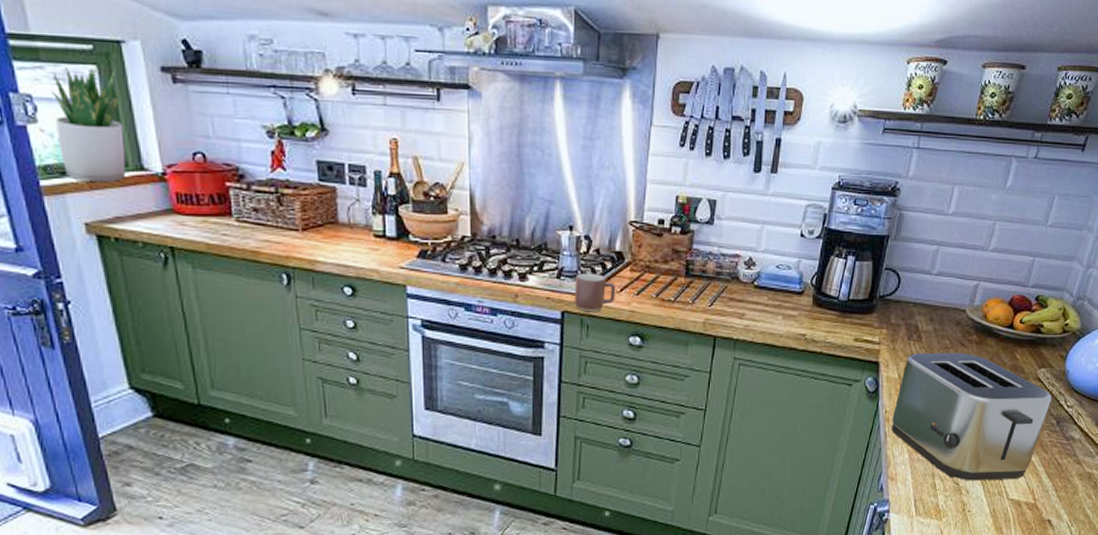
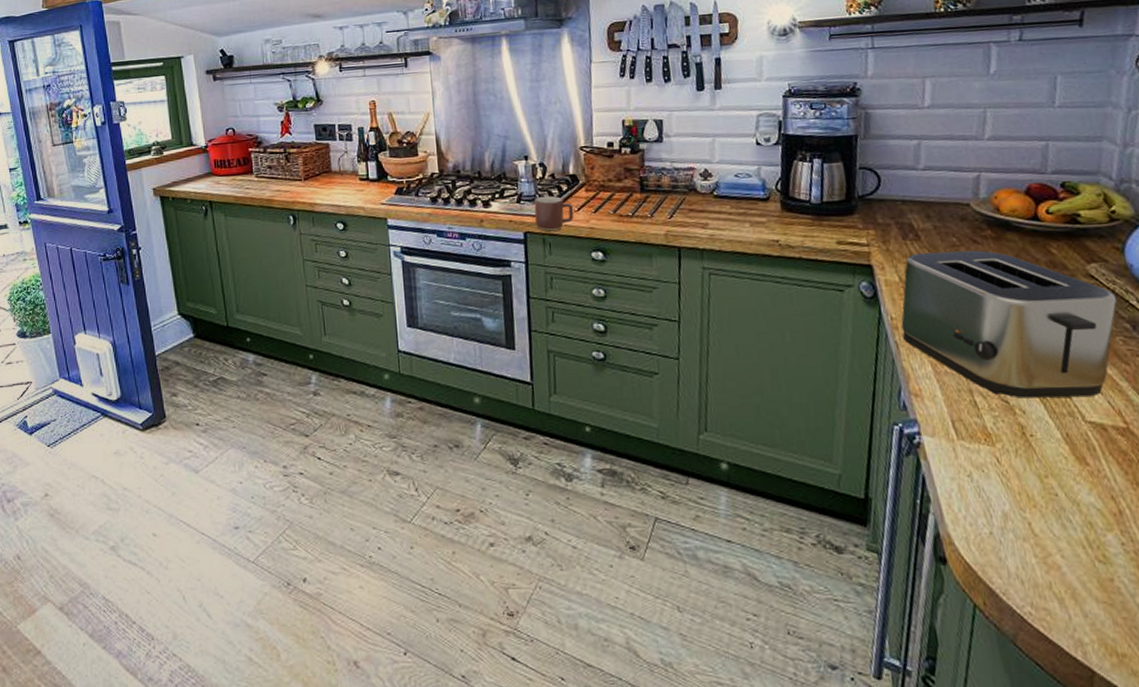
planter: present [51,67,126,182] -> none [136,76,181,158]

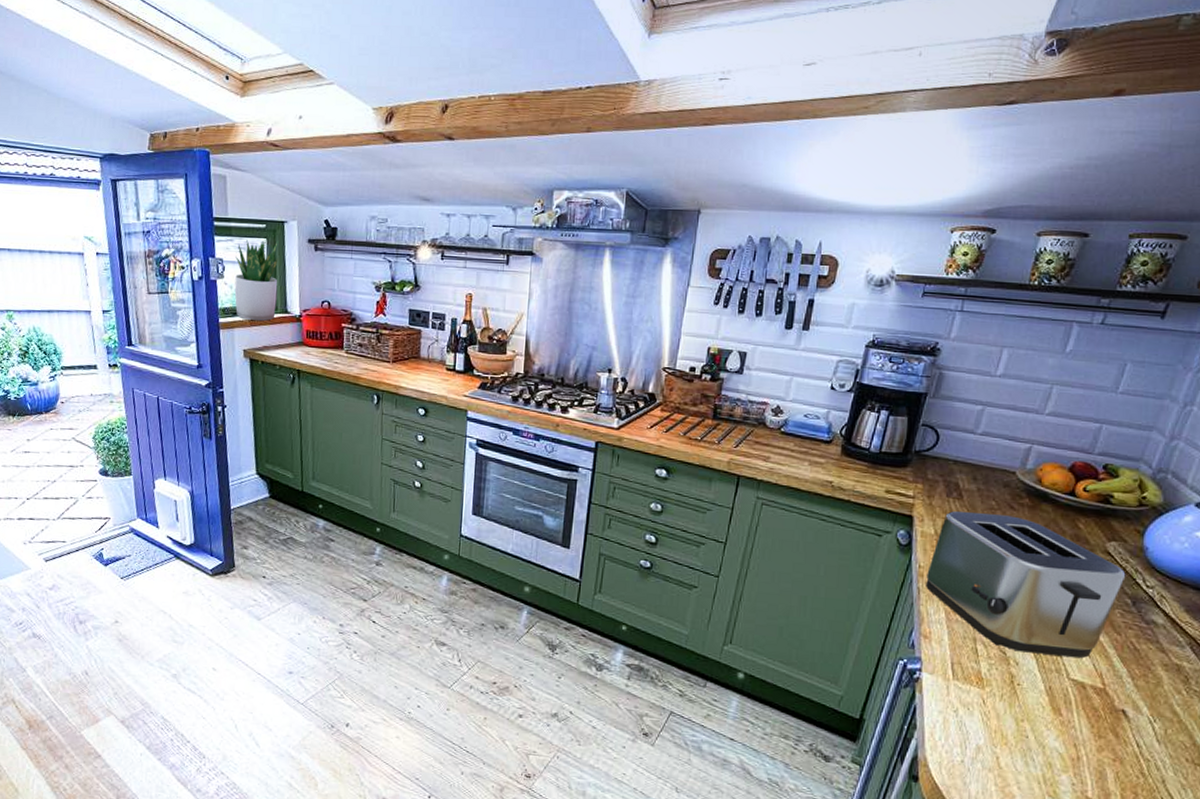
planter: none [136,76,181,158] -> present [234,240,278,321]
mug: present [533,195,574,232] -> none [608,409,647,445]

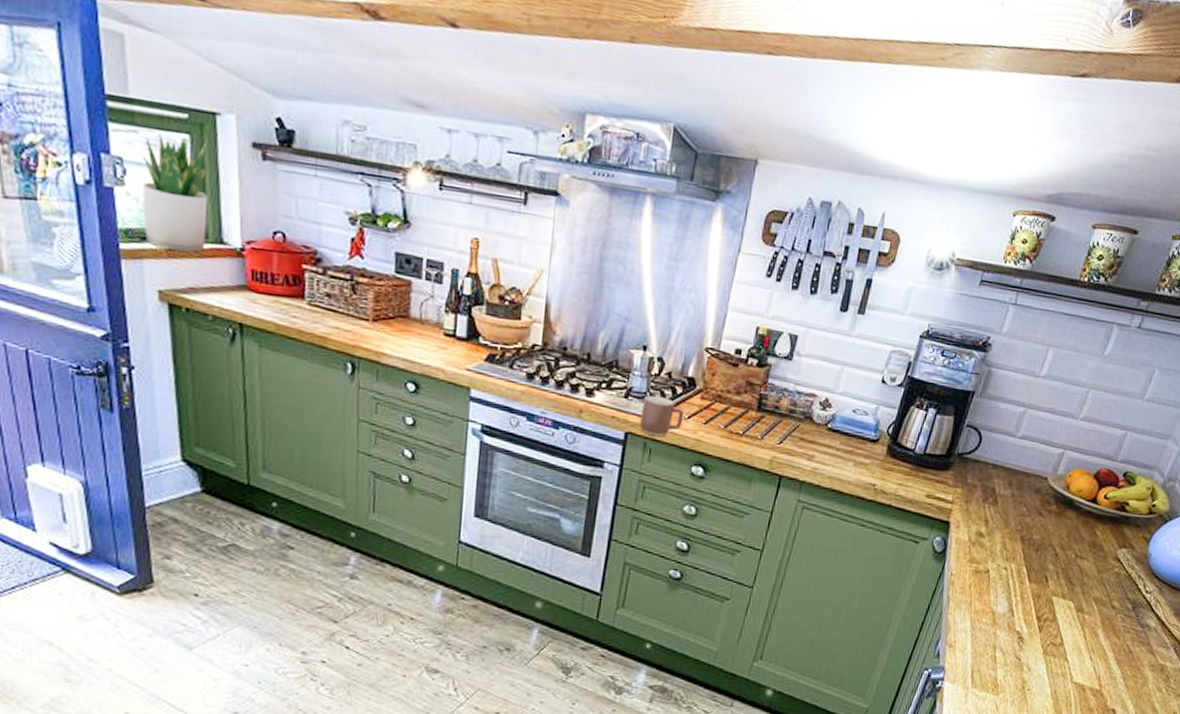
mug: none [608,409,647,445] -> present [640,395,684,437]
toaster: present [926,511,1126,658] -> none [955,517,1131,661]

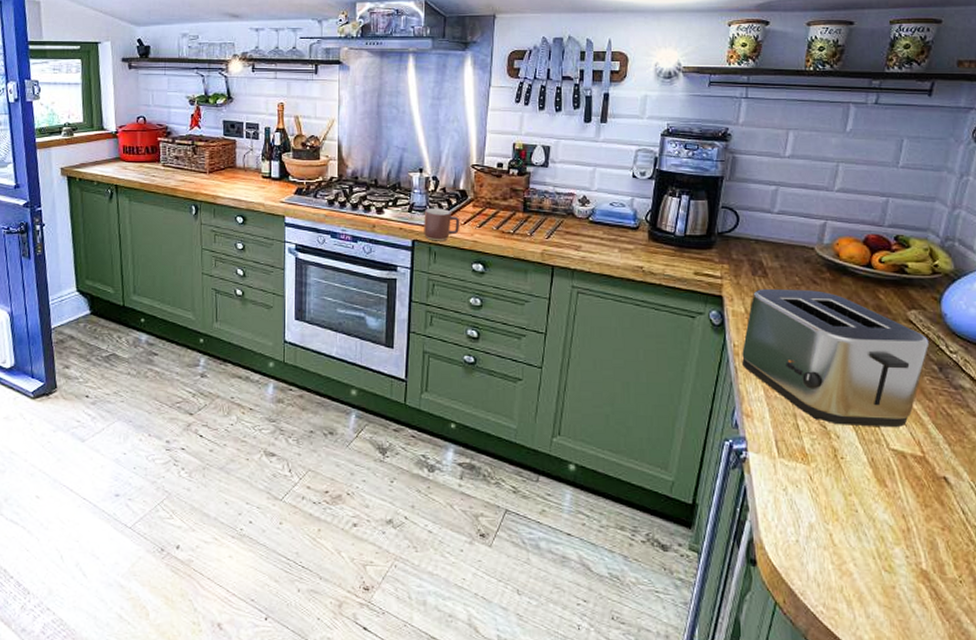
planter: present [142,134,208,253] -> none [50,60,93,138]
toaster: none [955,517,1131,661] -> present [742,289,930,427]

